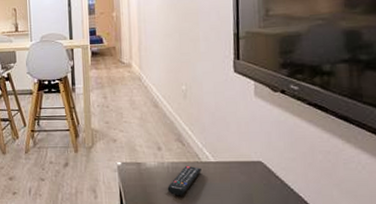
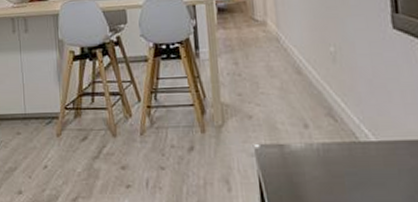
remote control: present [167,165,201,196] -> none [318,146,360,187]

